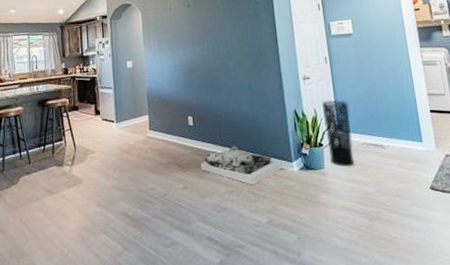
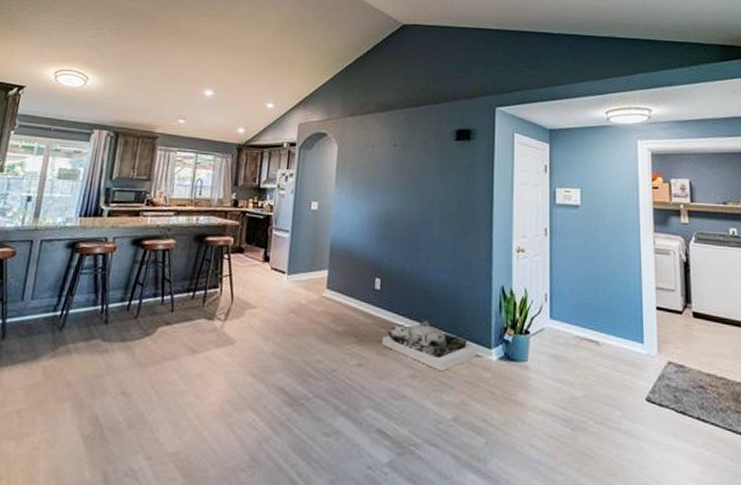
umbrella stand: present [321,100,354,167] -> none [534,280,565,363]

